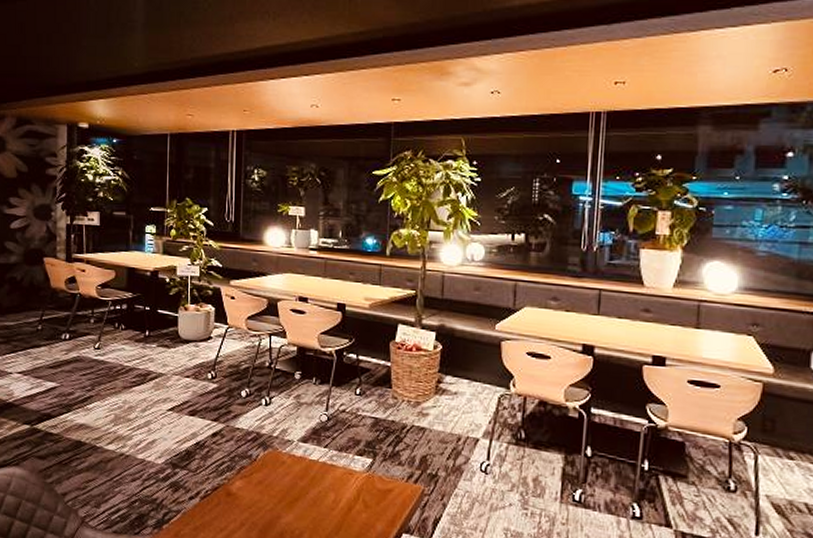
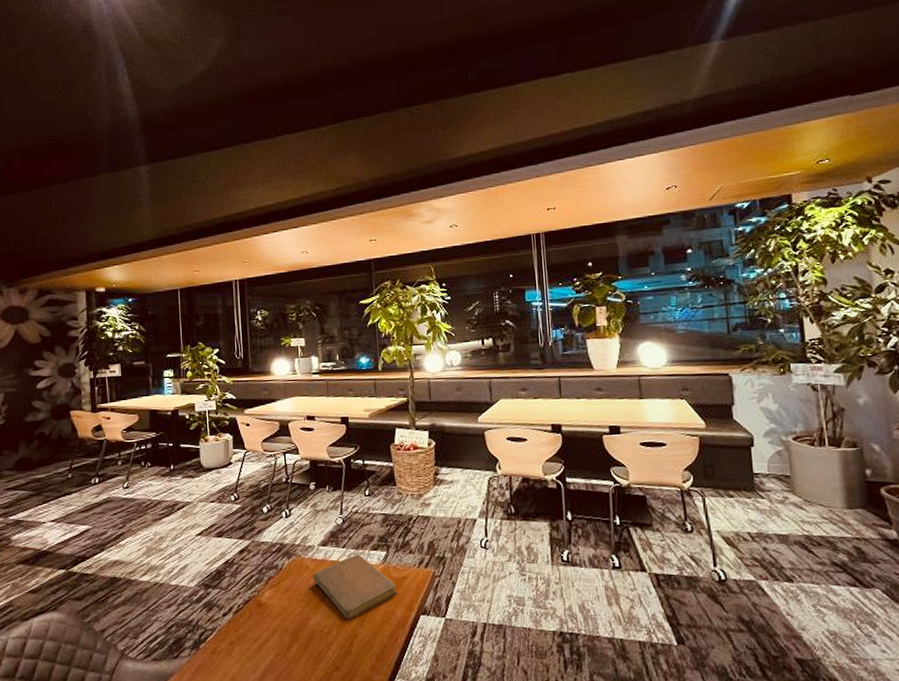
notebook: none [288,457,380,525] -> present [312,554,397,620]

